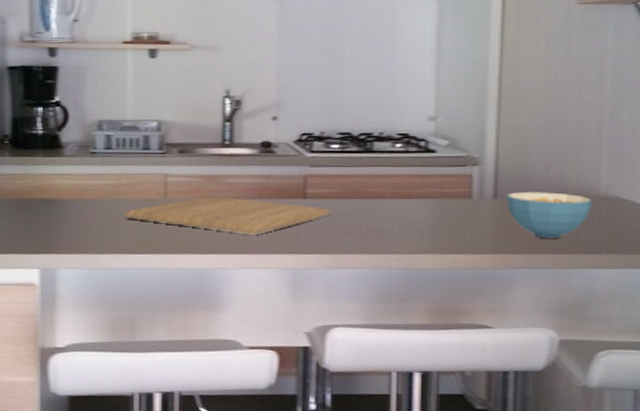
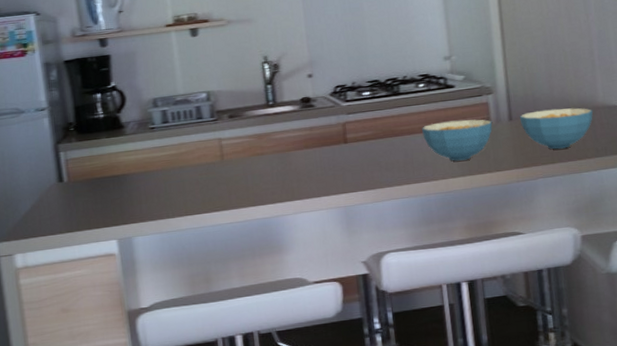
chopping board: present [124,196,333,235] -> none [187,148,373,183]
cereal bowl: none [393,189,474,236] -> present [422,119,493,161]

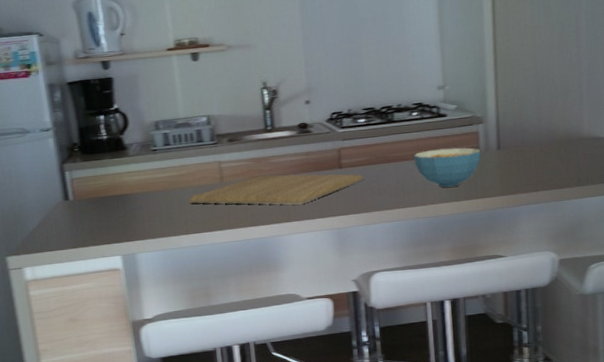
chopping board: none [187,148,373,183] -> present [188,174,366,205]
cereal bowl: present [519,108,593,150] -> none [507,138,578,178]

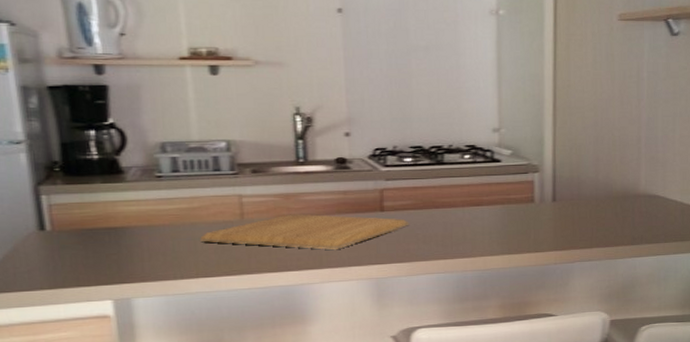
cereal bowl: present [414,147,482,187] -> none [464,196,536,239]

